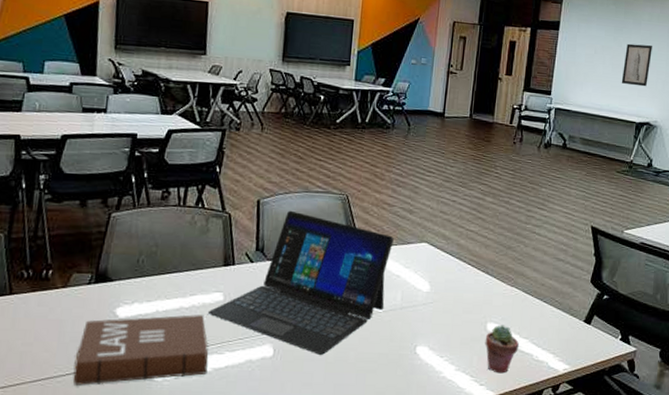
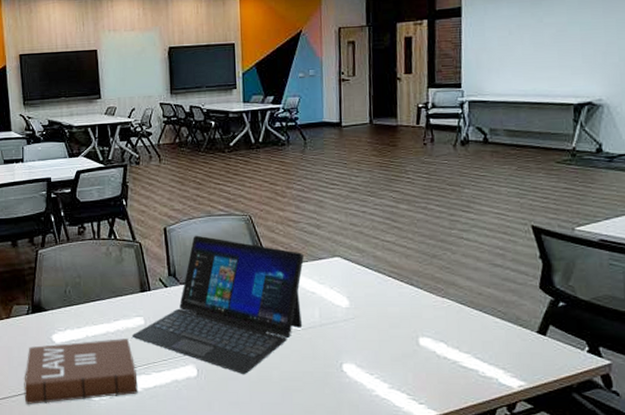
potted succulent: present [485,325,520,374] -> none [418,339,461,391]
wall art: present [621,43,652,87] -> none [547,13,584,64]

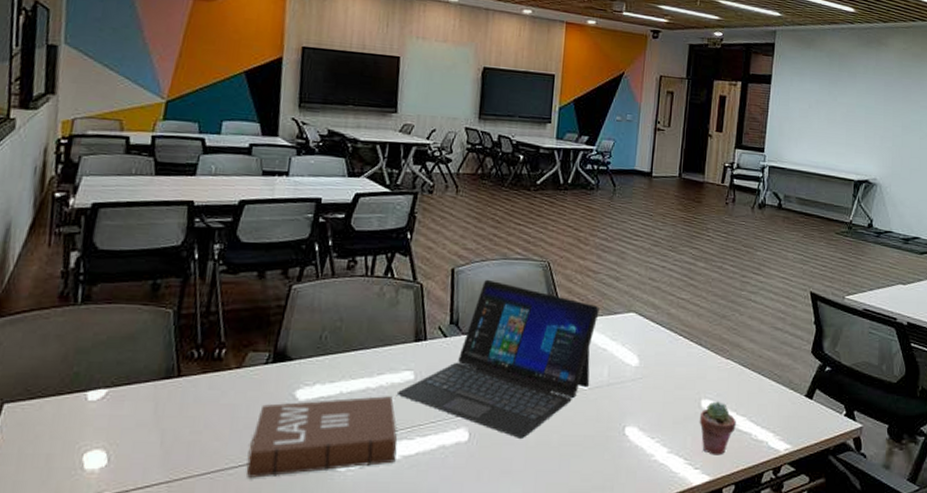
potted succulent: none [418,339,461,391] -> present [699,401,737,456]

